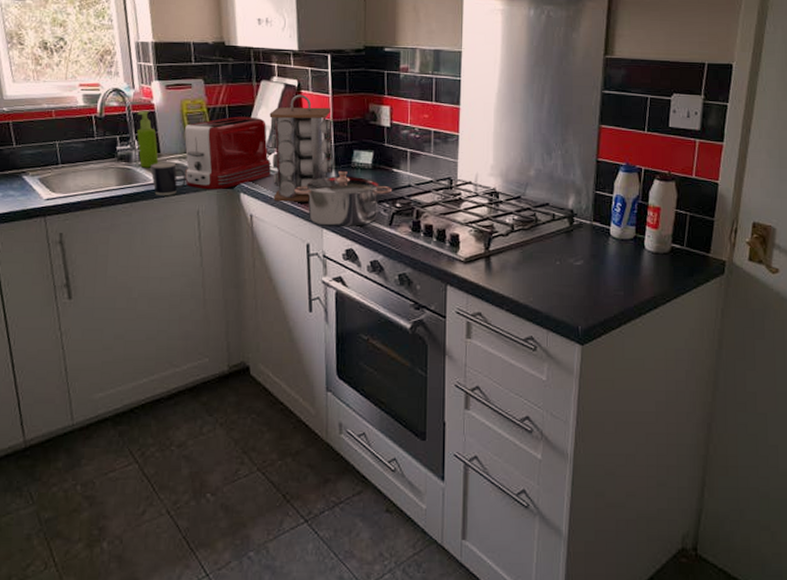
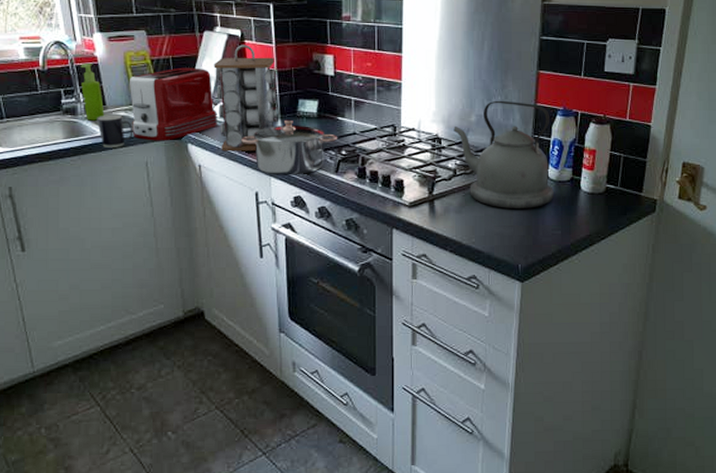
kettle: none [512,154,616,268] -> present [454,100,554,210]

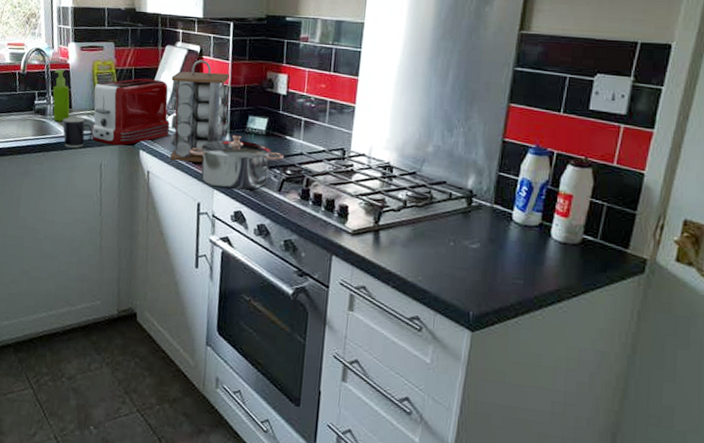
kettle: present [454,100,554,210] -> none [407,132,520,252]

